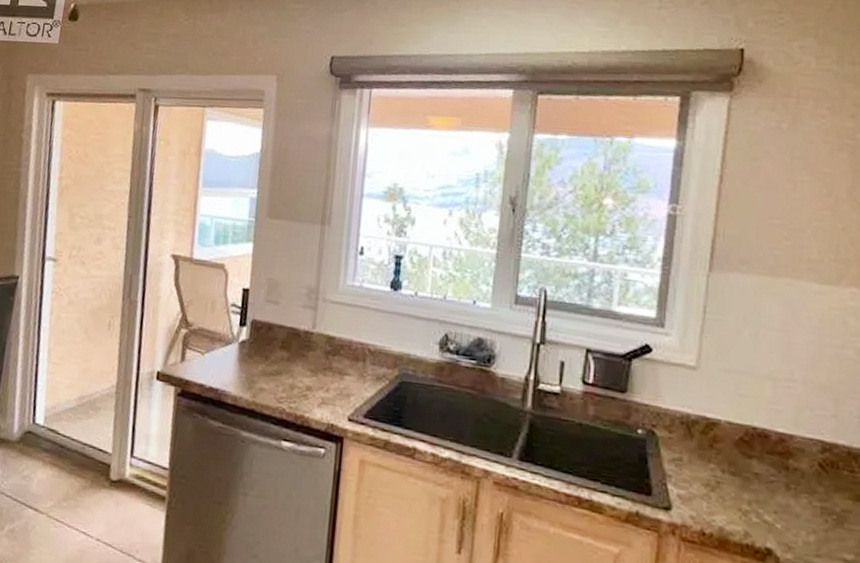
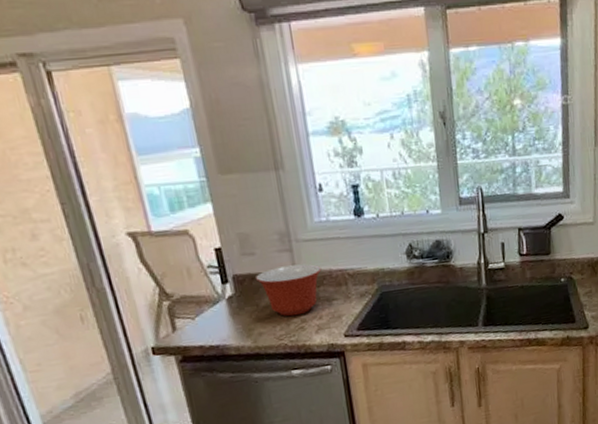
mixing bowl: none [273,322,342,381] -> present [256,263,322,317]

